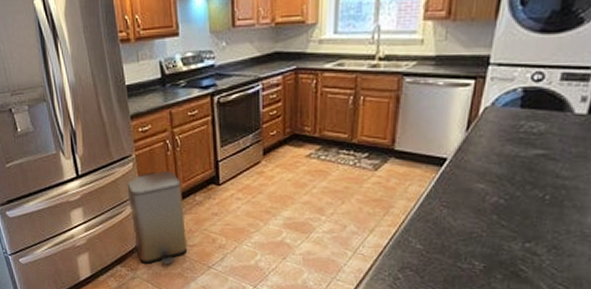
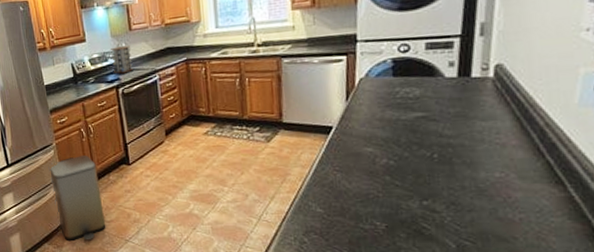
spice rack: none [207,41,233,79] -> present [109,42,133,74]

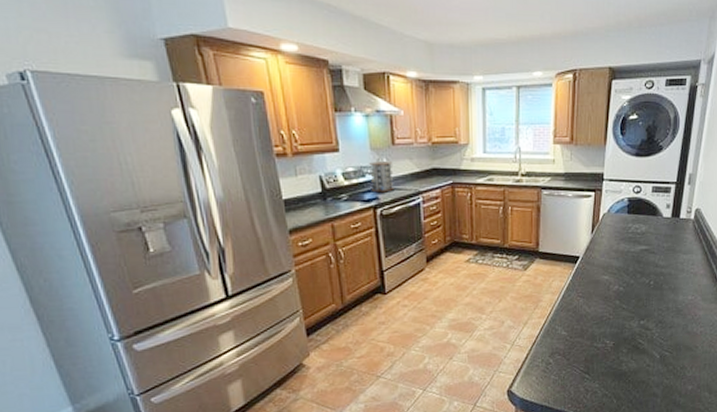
pedal bin: present [48,155,105,241] -> none [284,284,354,383]

